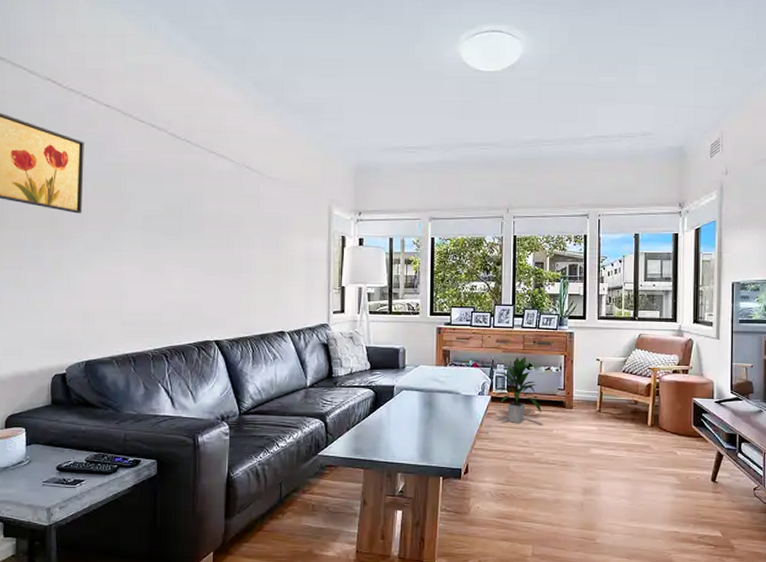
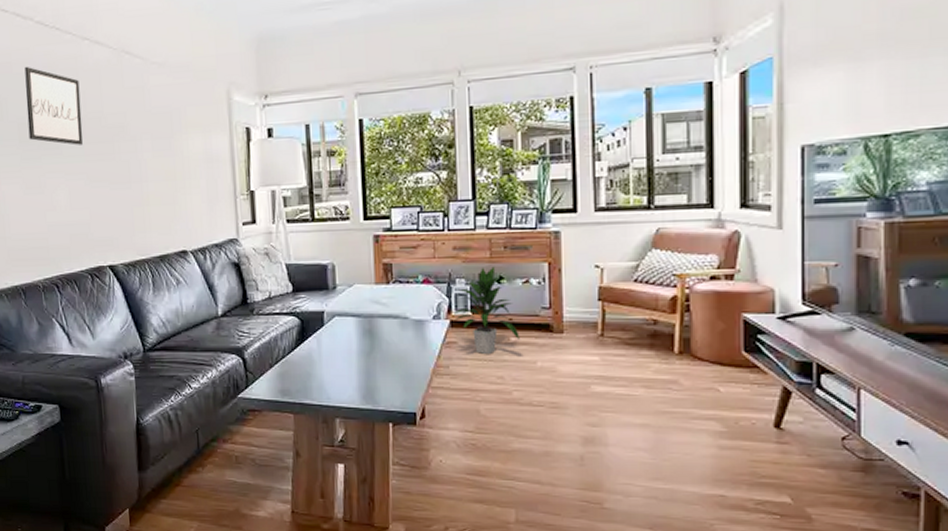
wall art: none [153,168,203,238] -> present [24,66,83,145]

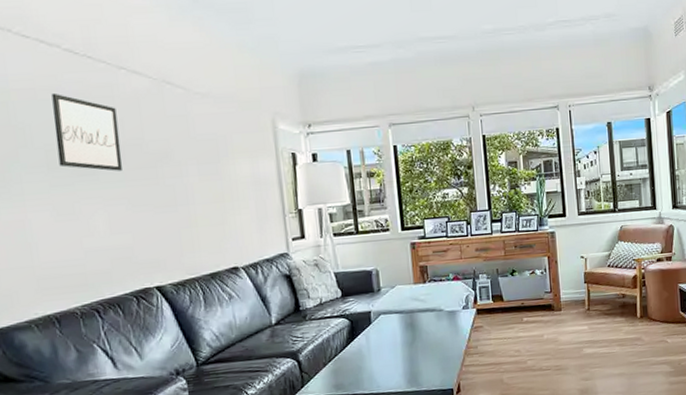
indoor plant: present [454,266,520,355] -> none [479,262,530,334]

